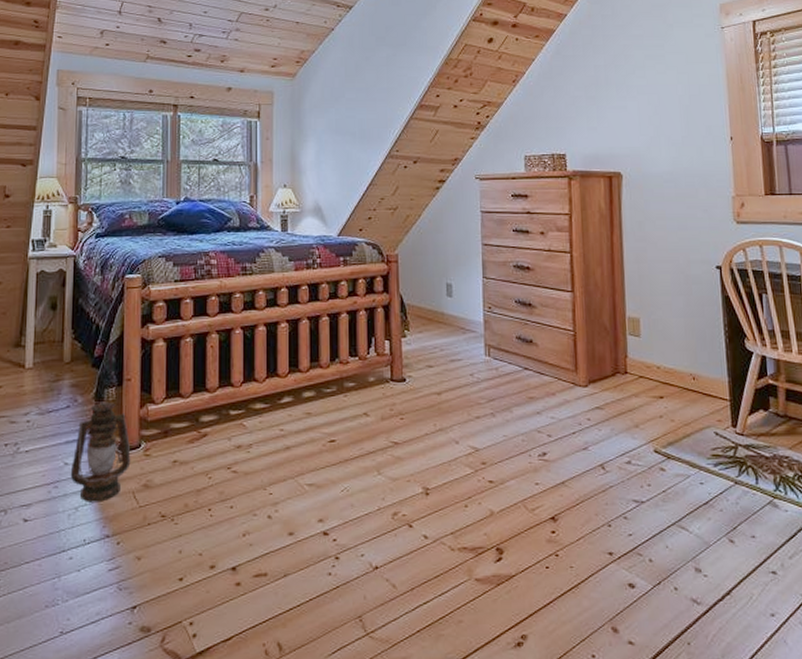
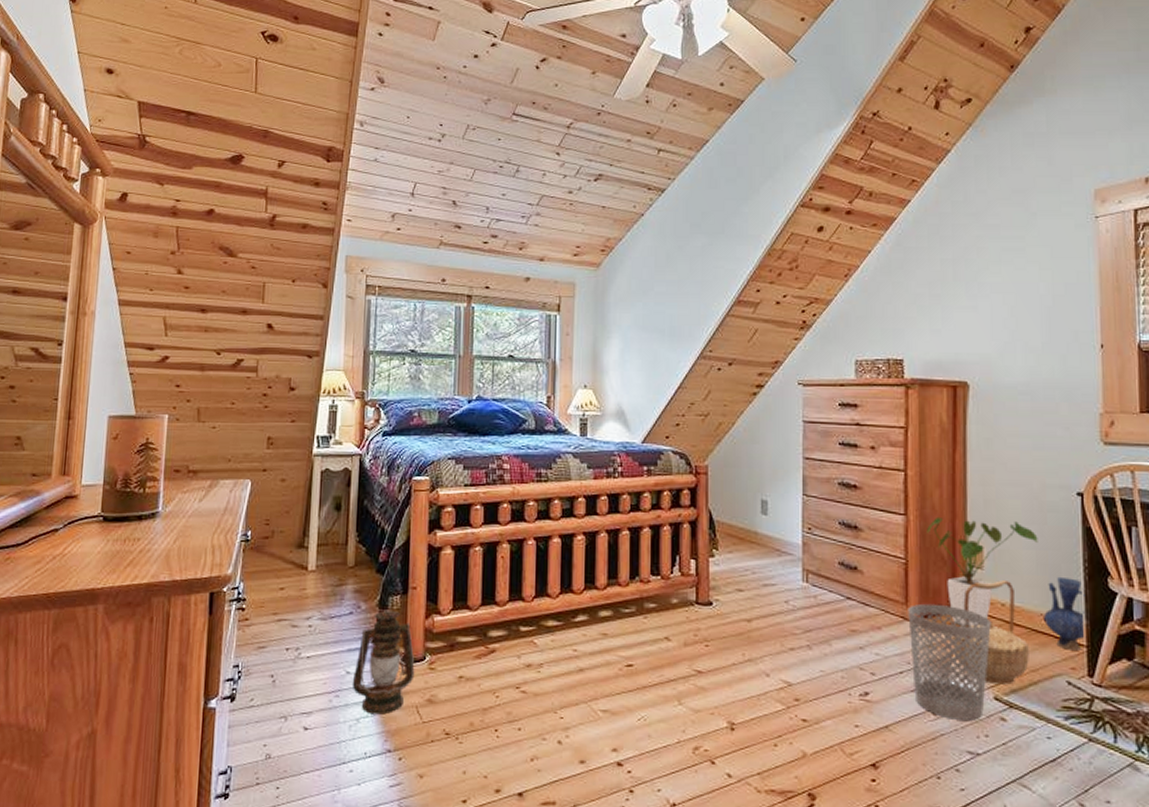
wastebasket: none [577,370,649,472] -> present [908,603,991,721]
house plant: none [591,292,686,388] -> present [927,516,1038,626]
basket: none [617,345,682,439] -> present [953,579,1029,685]
vase: none [693,340,730,405] -> present [1044,576,1087,651]

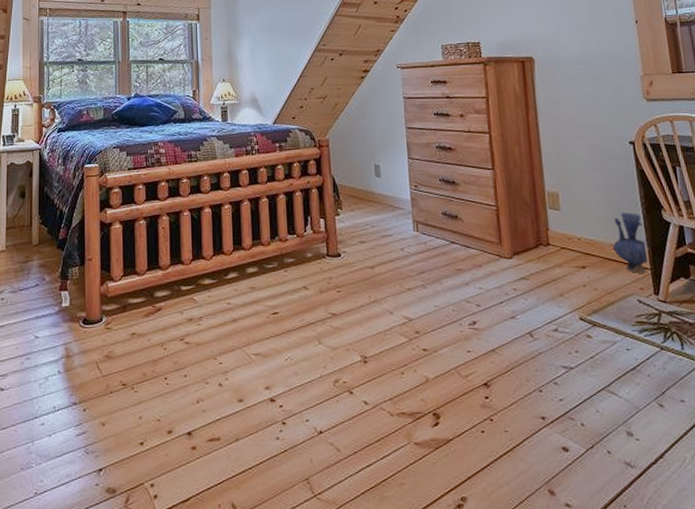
lantern: present [352,609,415,715] -> none [40,280,94,372]
wastebasket: present [908,603,991,721] -> none [502,242,572,340]
house plant: present [927,516,1038,626] -> none [511,169,602,259]
basket: present [953,579,1029,685] -> none [541,217,605,307]

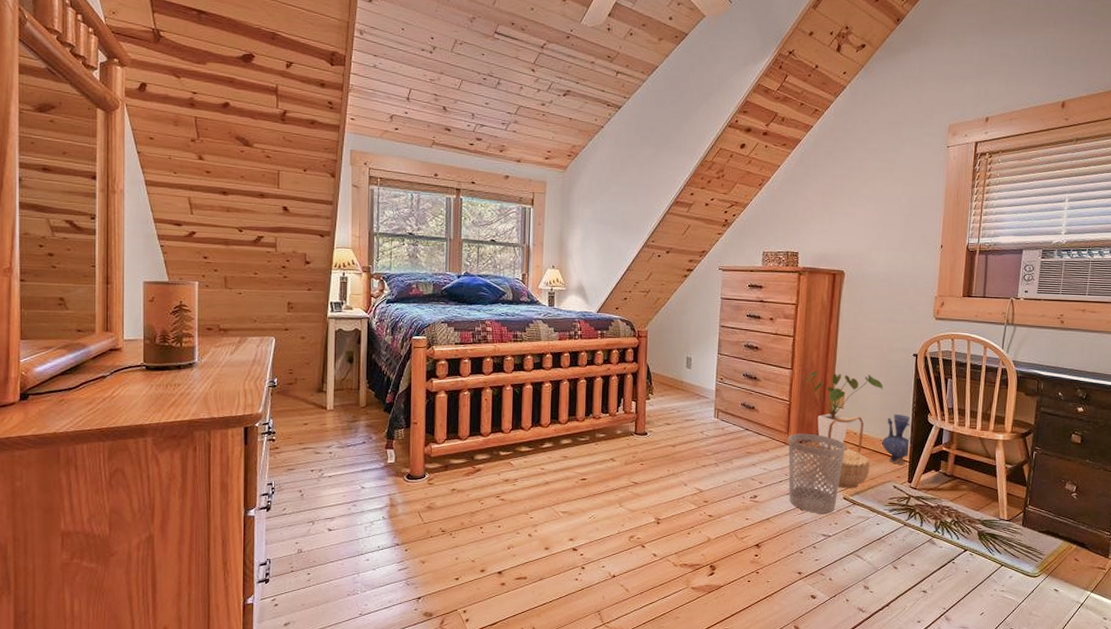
wastebasket: none [502,242,572,340] -> present [788,433,846,513]
house plant: none [511,169,602,259] -> present [806,370,884,448]
basket: none [541,217,605,307] -> present [818,416,870,489]

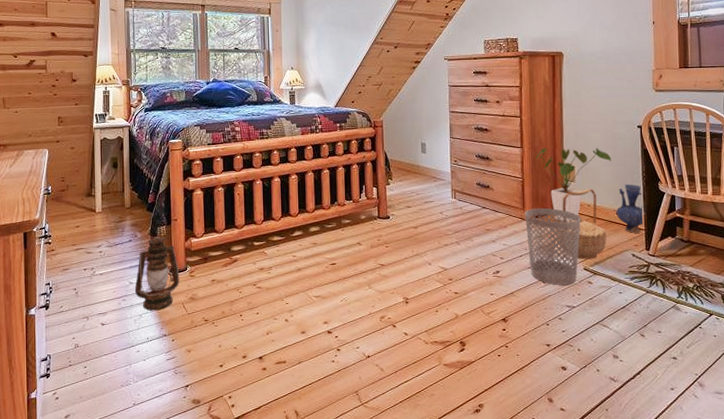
lantern: none [366,440,417,518] -> present [134,236,180,311]

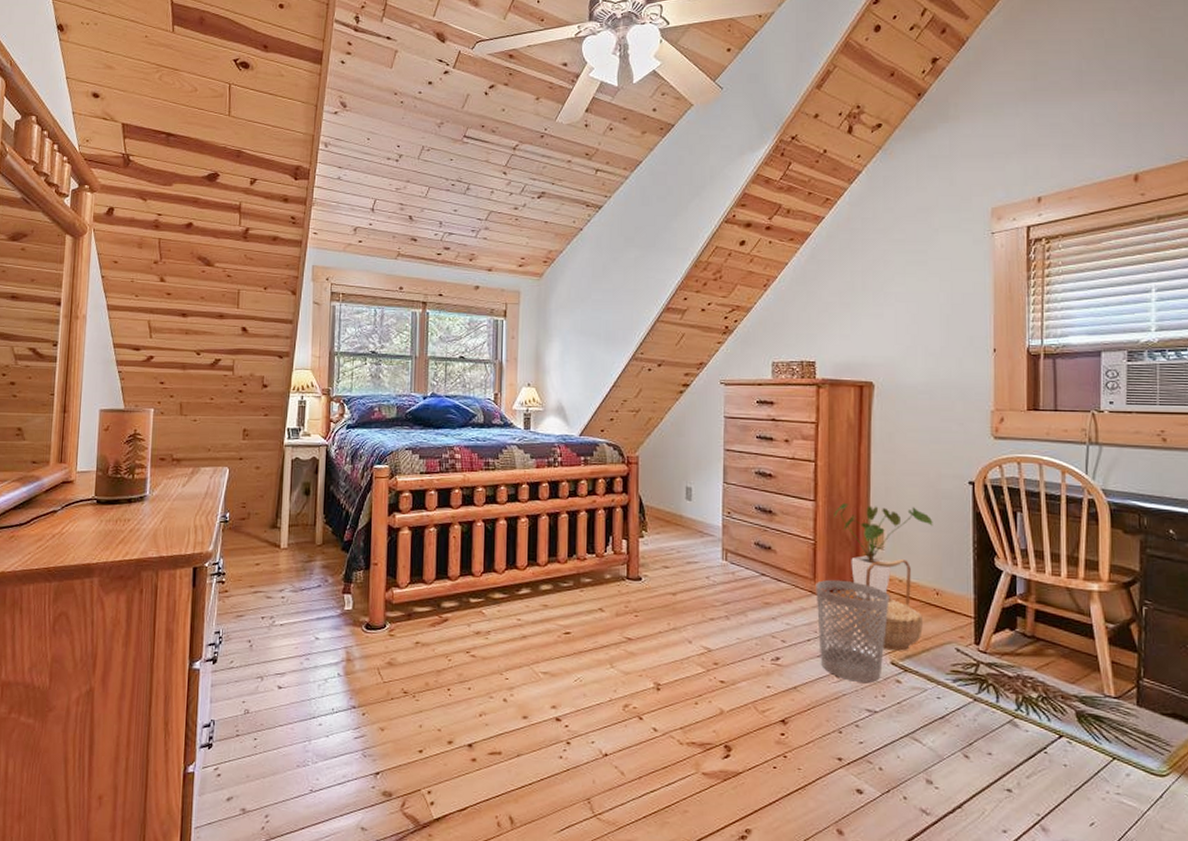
lantern: present [134,236,180,311] -> none [320,583,377,675]
vase: present [616,184,645,233] -> none [937,556,975,621]

